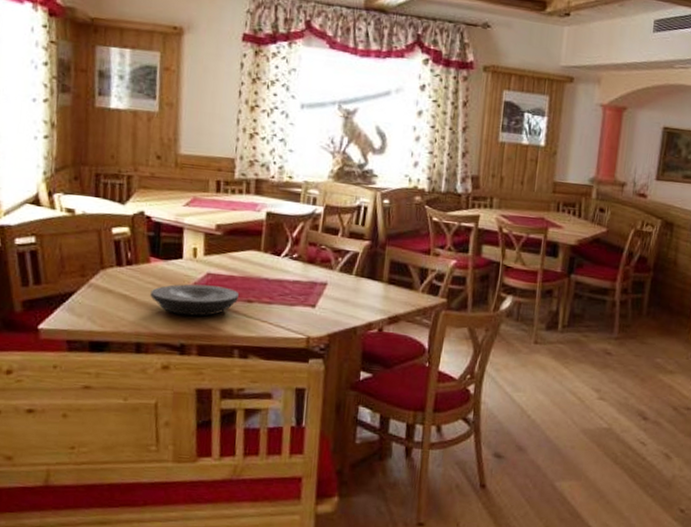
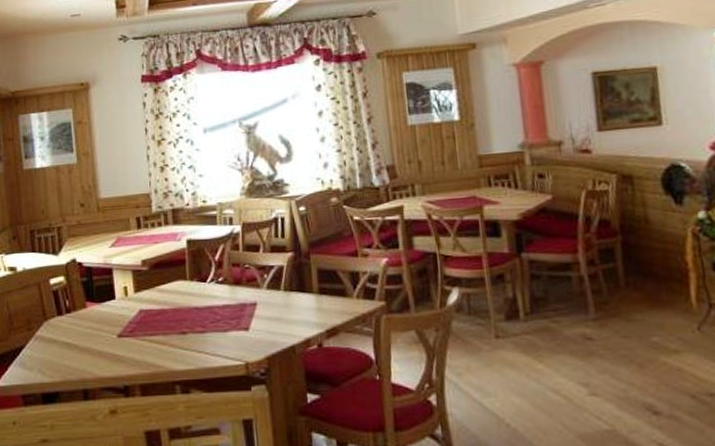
plate: present [150,284,240,316] -> none [90,321,173,356]

